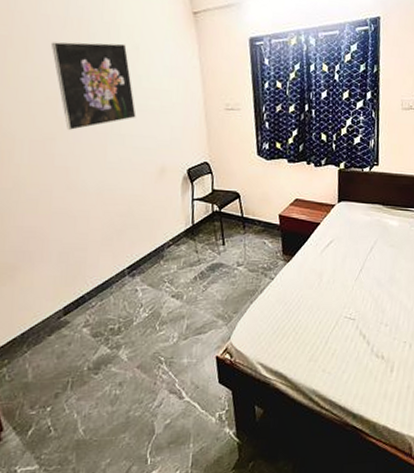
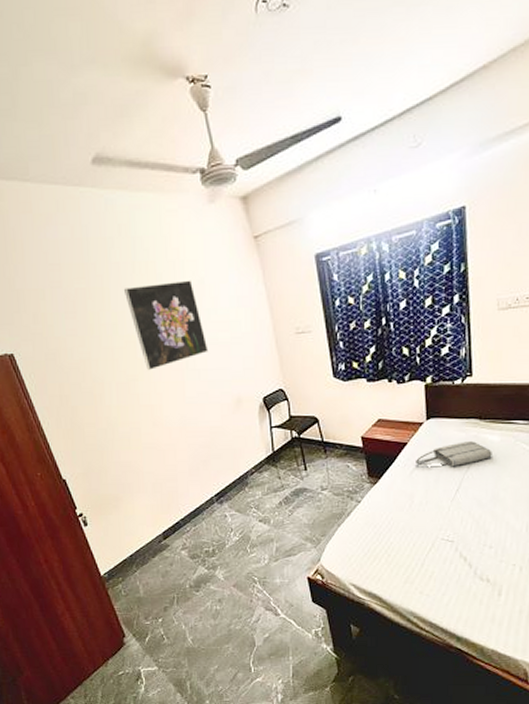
tote bag: none [326,225,392,248] -> present [416,441,492,467]

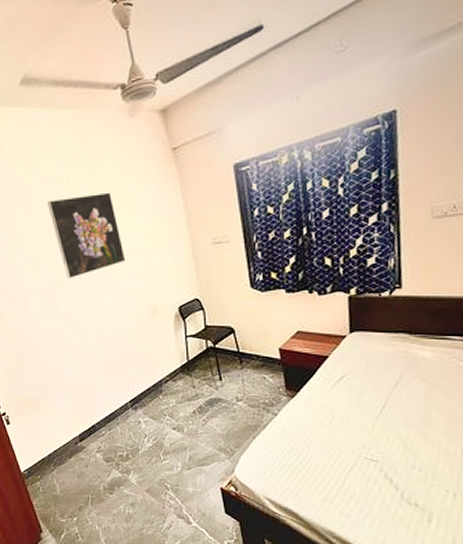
tote bag: present [416,441,492,467] -> none [337,357,423,383]

